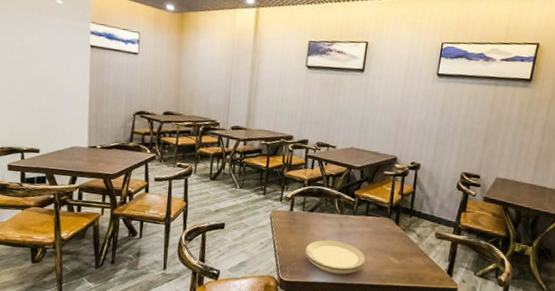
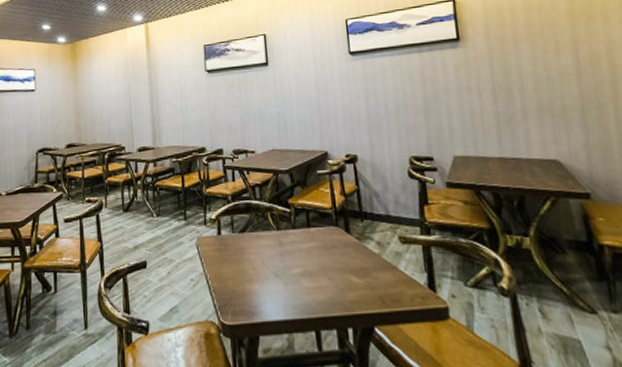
plate: present [305,239,366,275] -> none [245,264,322,308]

